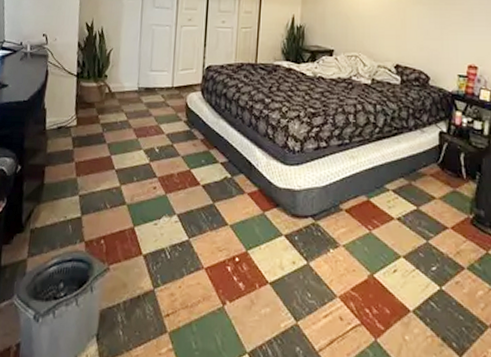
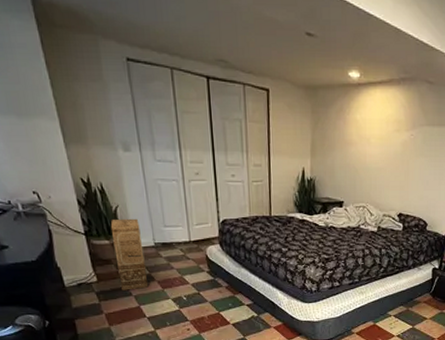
cardboard box: none [97,61,128,137] -> present [110,218,149,290]

